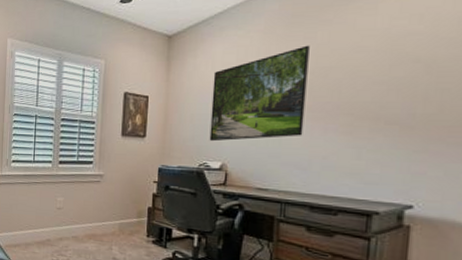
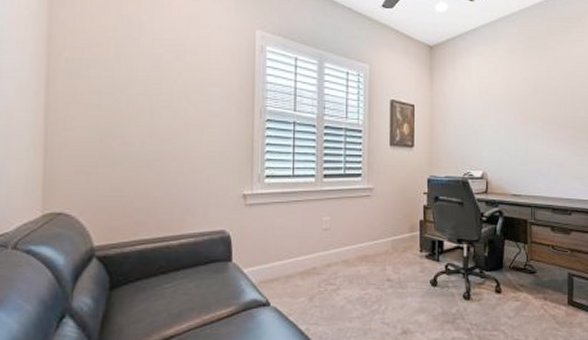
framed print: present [209,45,310,142] -> none [471,66,543,151]

